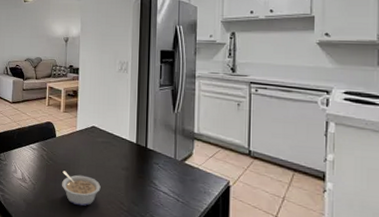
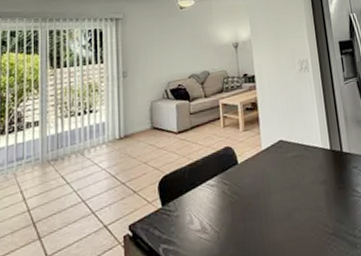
legume: present [62,171,101,206] -> none [252,203,300,245]

